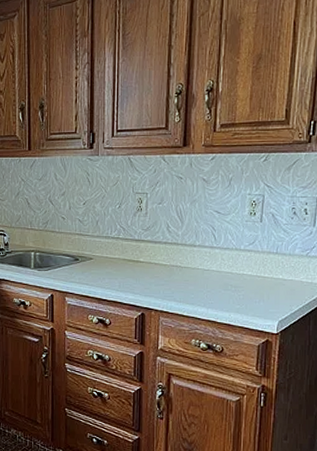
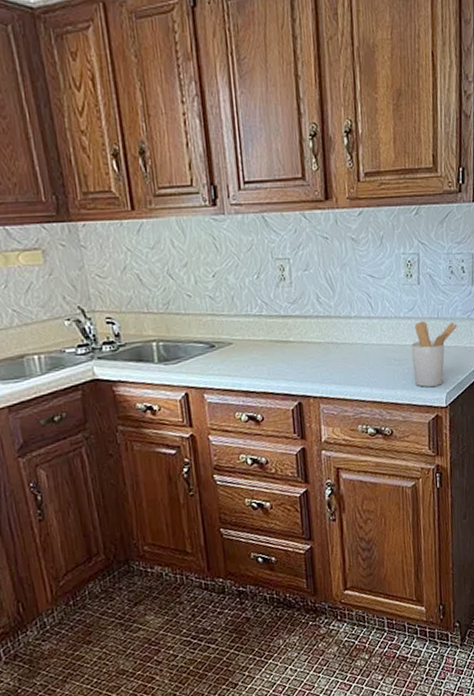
utensil holder: none [248,254,296,314] -> present [411,321,458,387]

